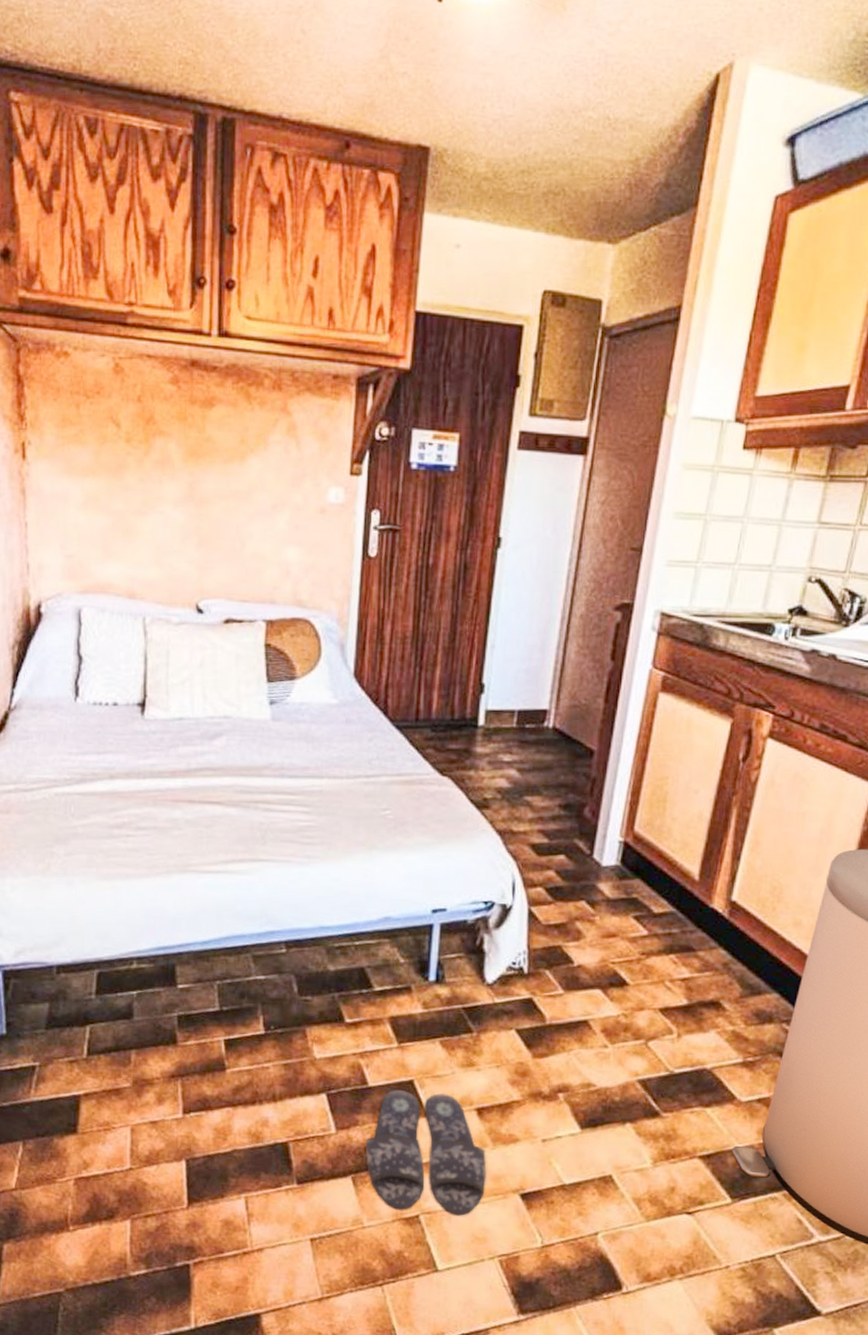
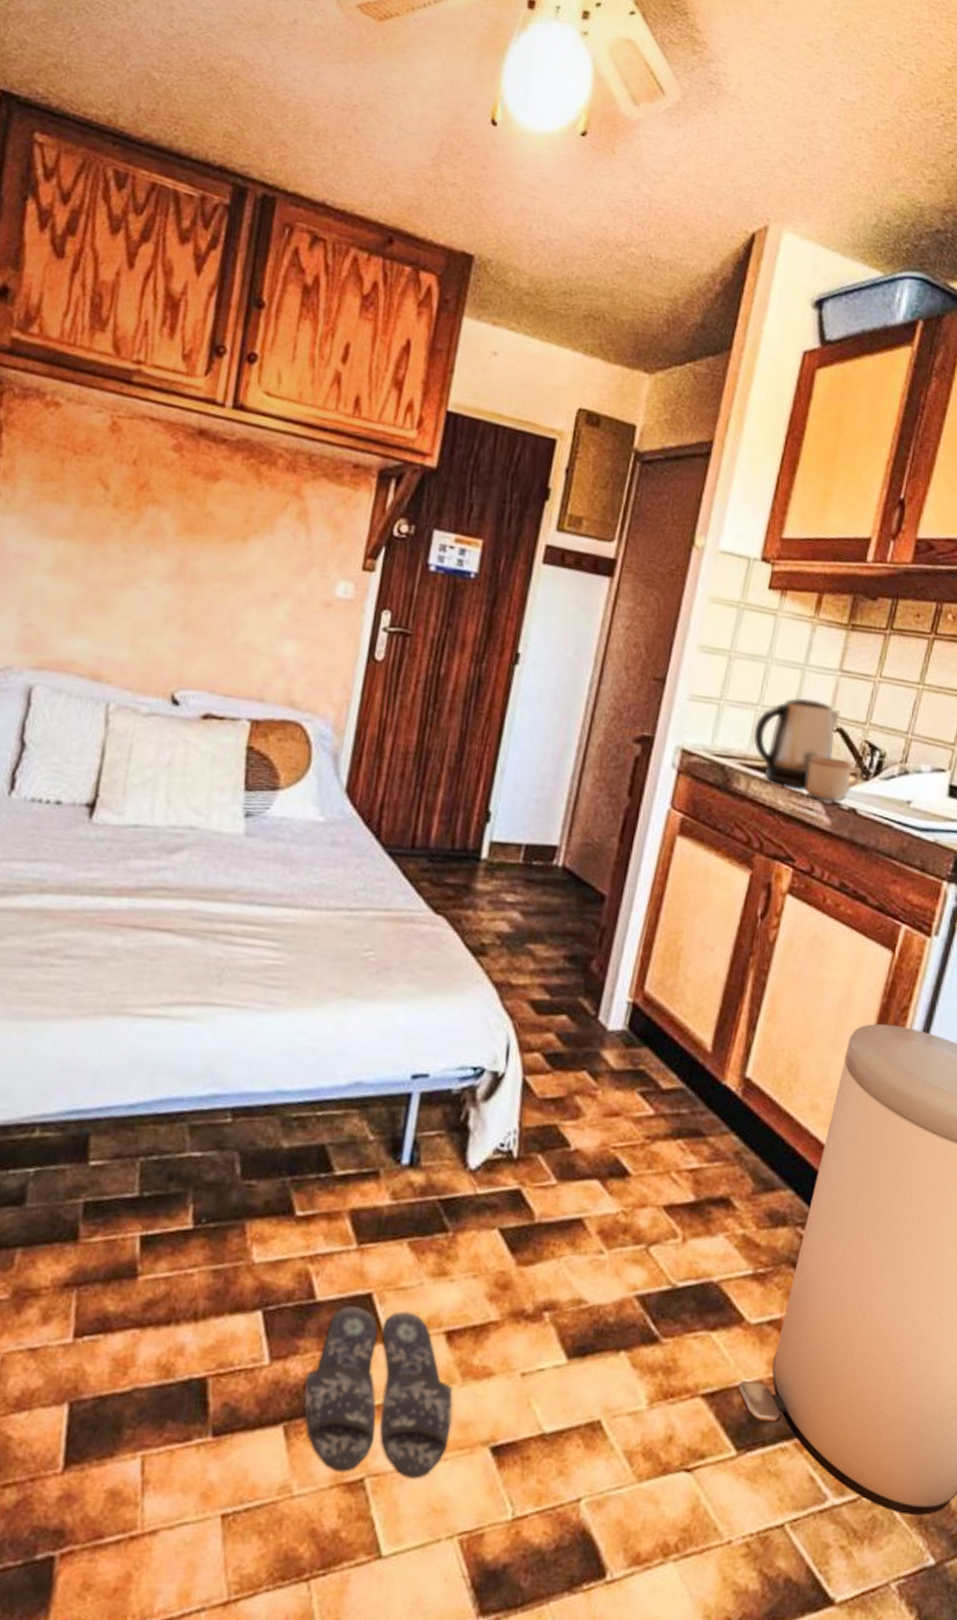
kettle: none [731,553,819,639] -> present [753,698,841,788]
mug: none [784,606,842,649] -> present [805,755,862,802]

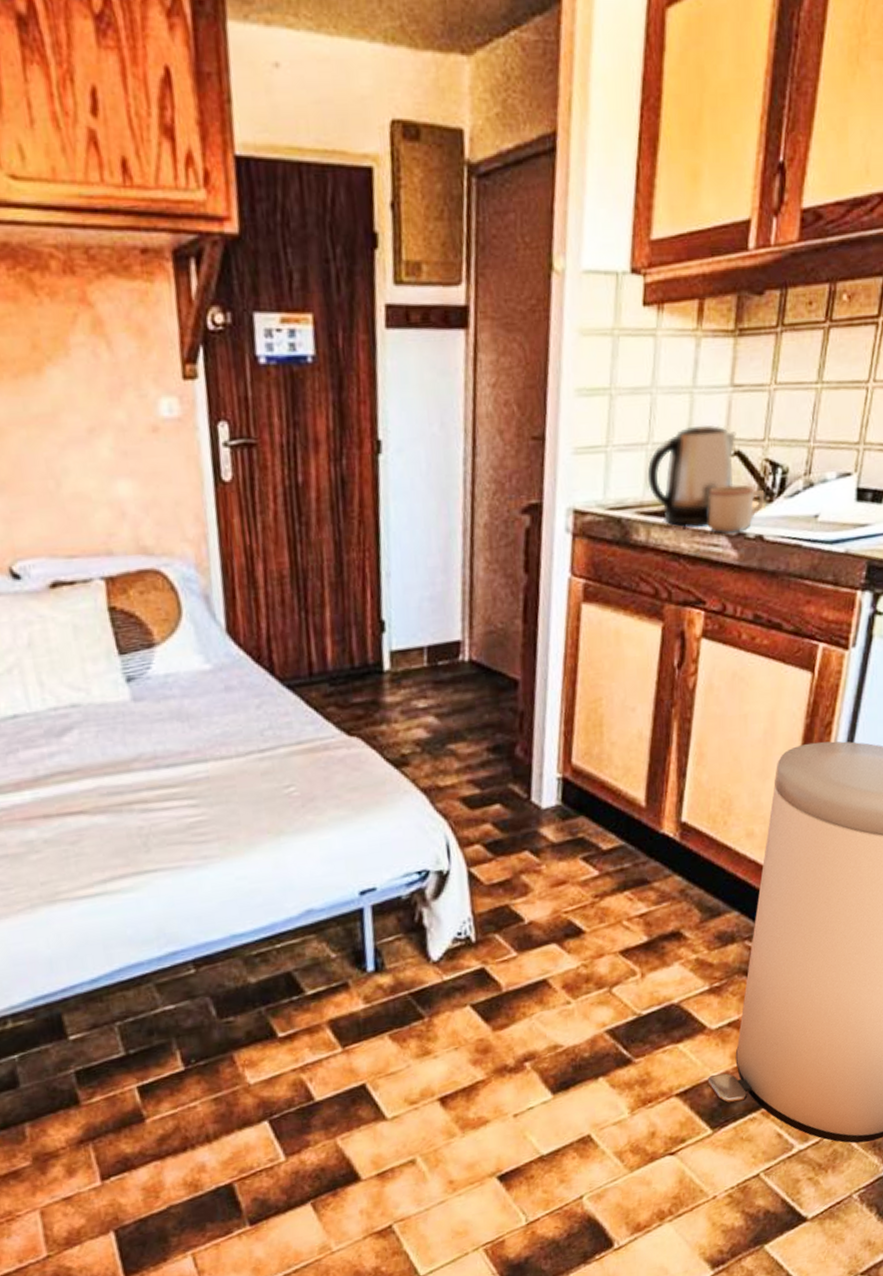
slippers: present [304,1306,453,1478] -> none [321,1090,460,1225]

